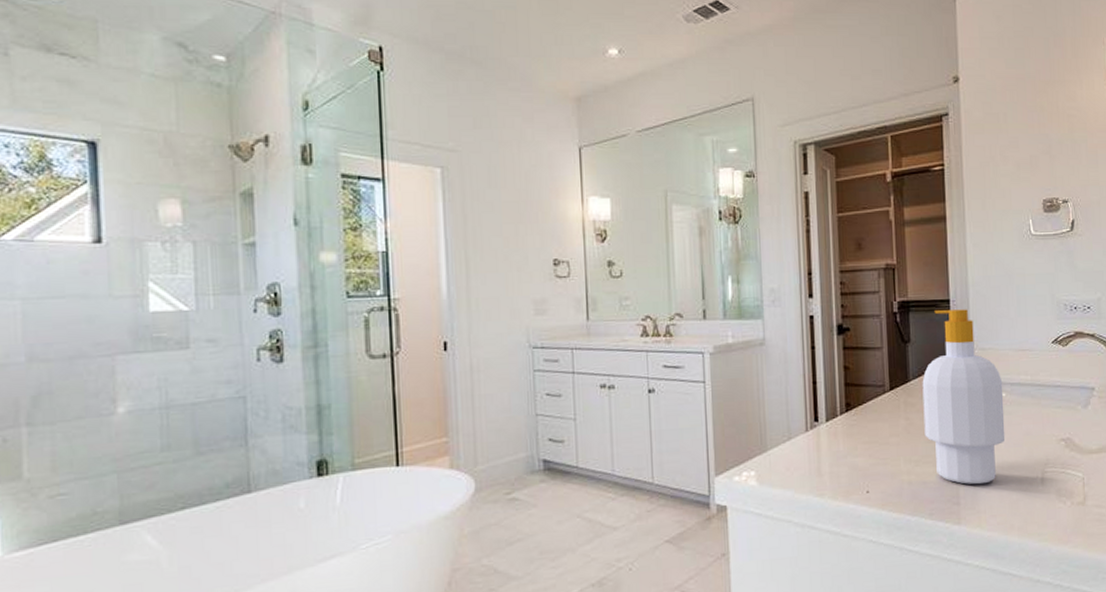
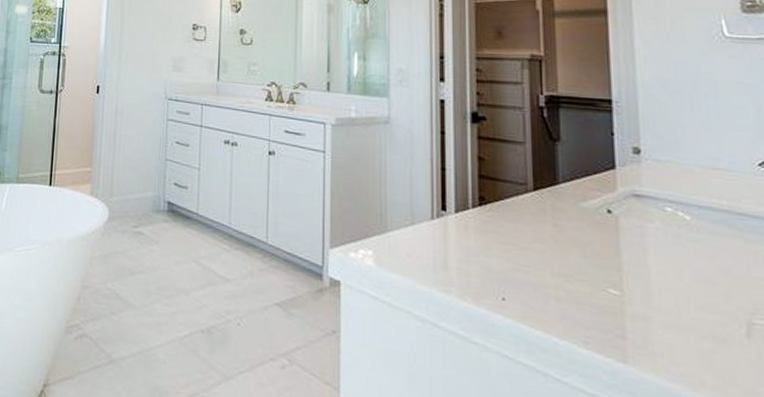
soap bottle: present [922,309,1006,485] -> none [575,109,691,321]

